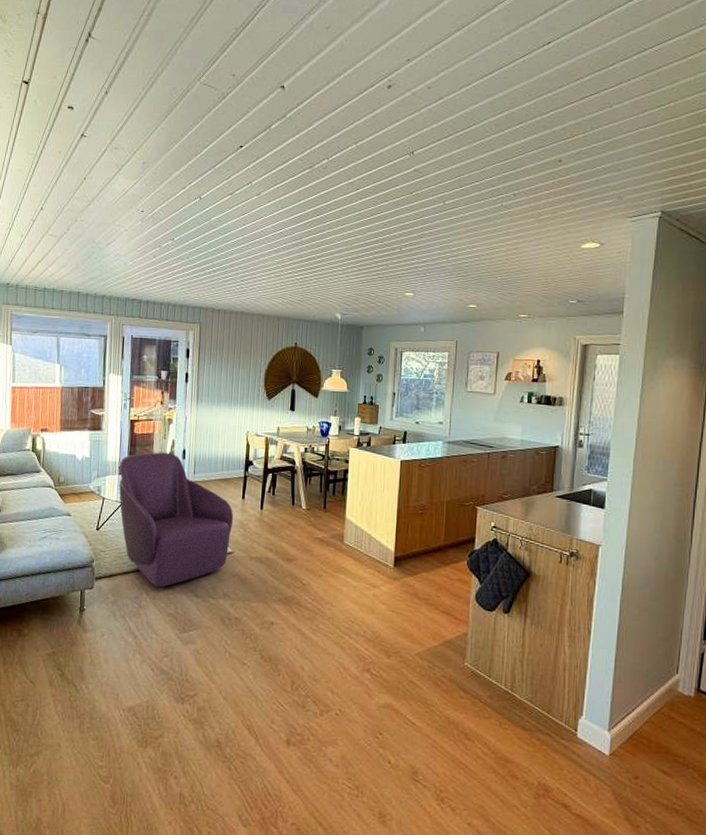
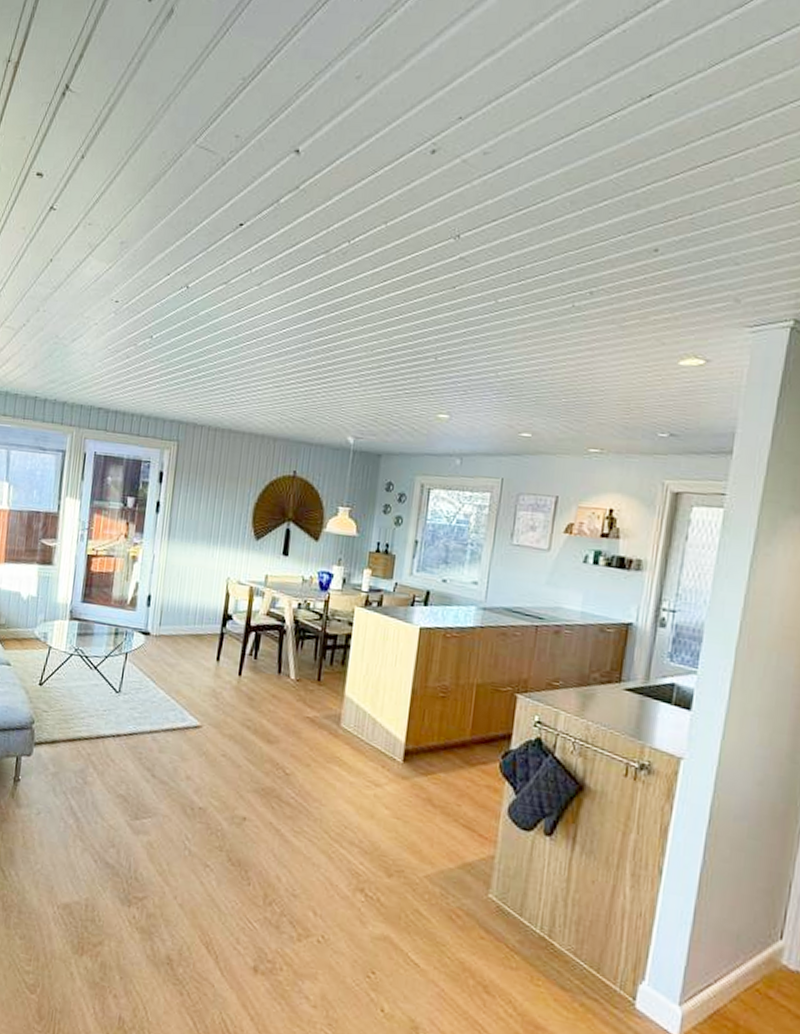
armchair: present [119,452,234,588] -> none [68,596,205,763]

